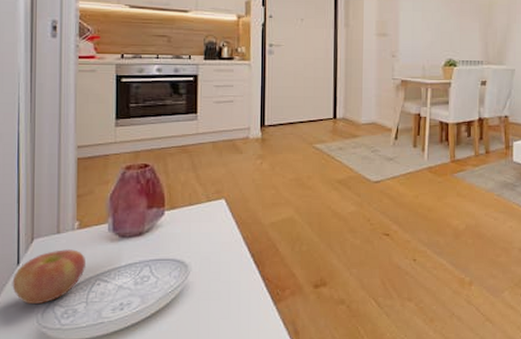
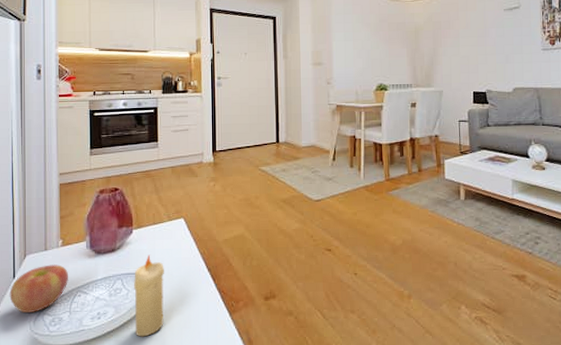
candle: none [164,238,201,329] -> present [134,254,164,337]

